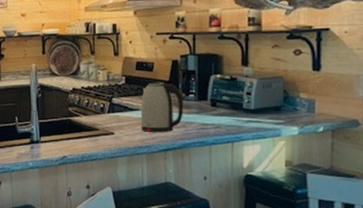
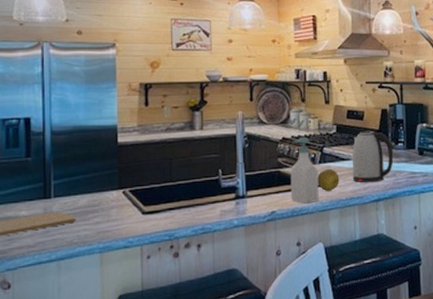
soap bottle: none [80,87,108,151] -> present [290,136,319,204]
fruit: none [106,118,128,139] -> present [317,168,340,191]

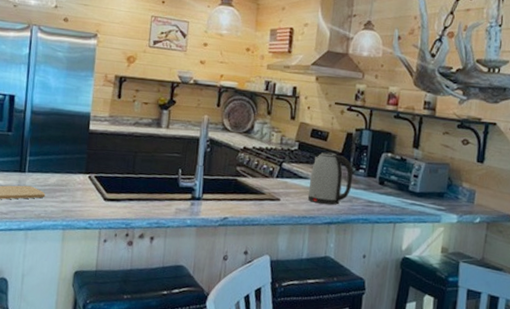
soap bottle: present [290,136,319,204] -> none [244,149,275,215]
fruit: present [317,168,340,191] -> none [272,184,295,206]

